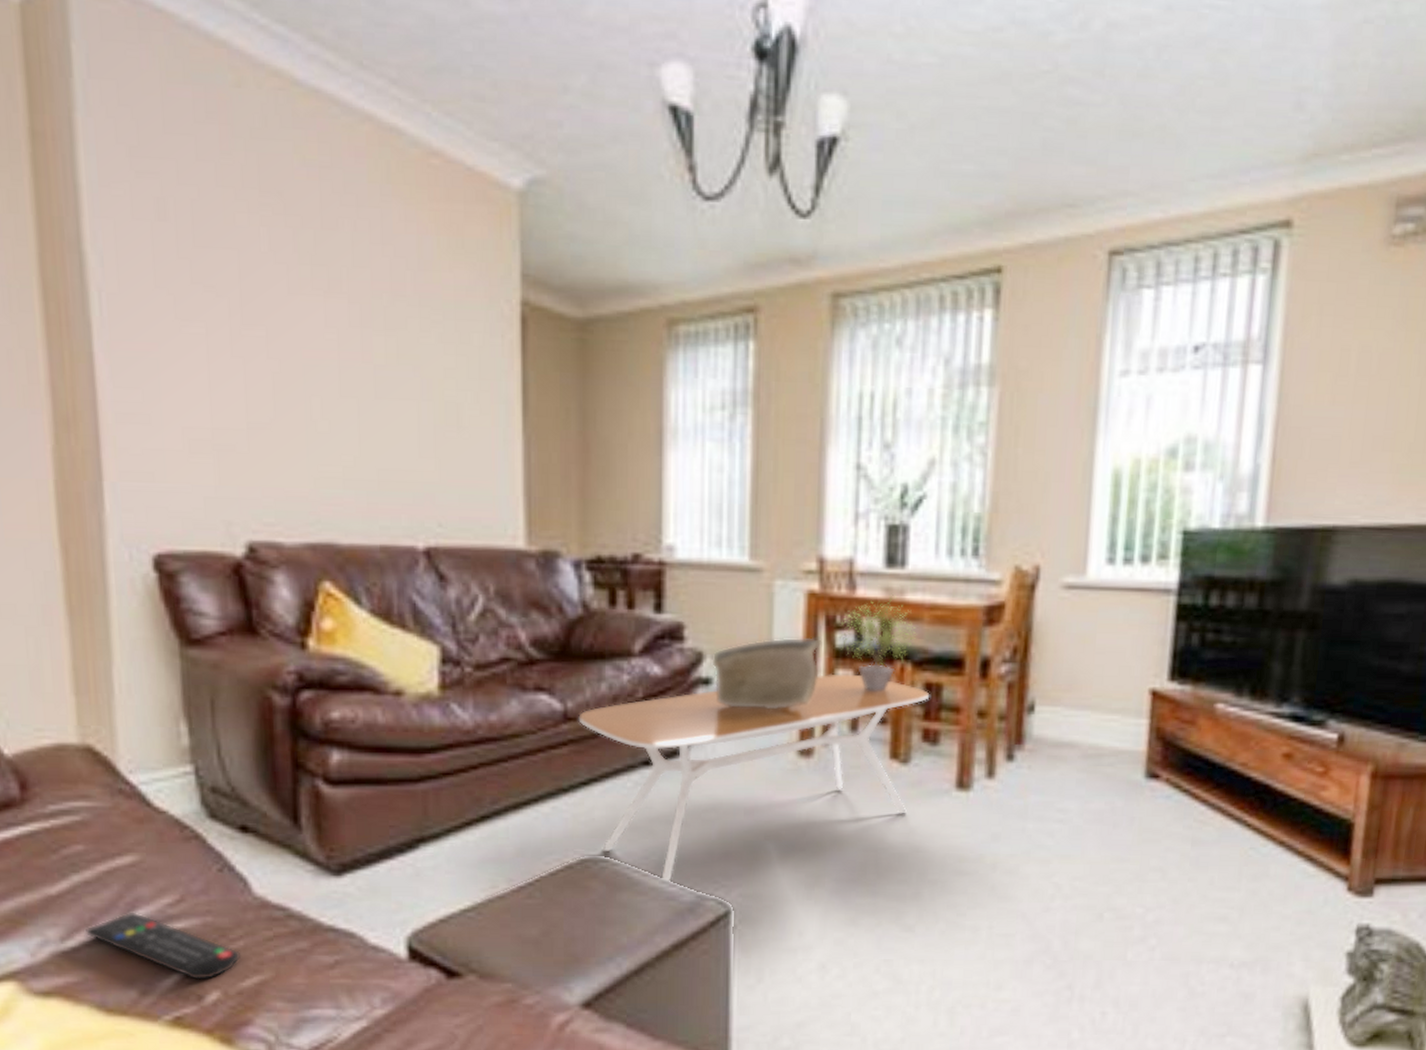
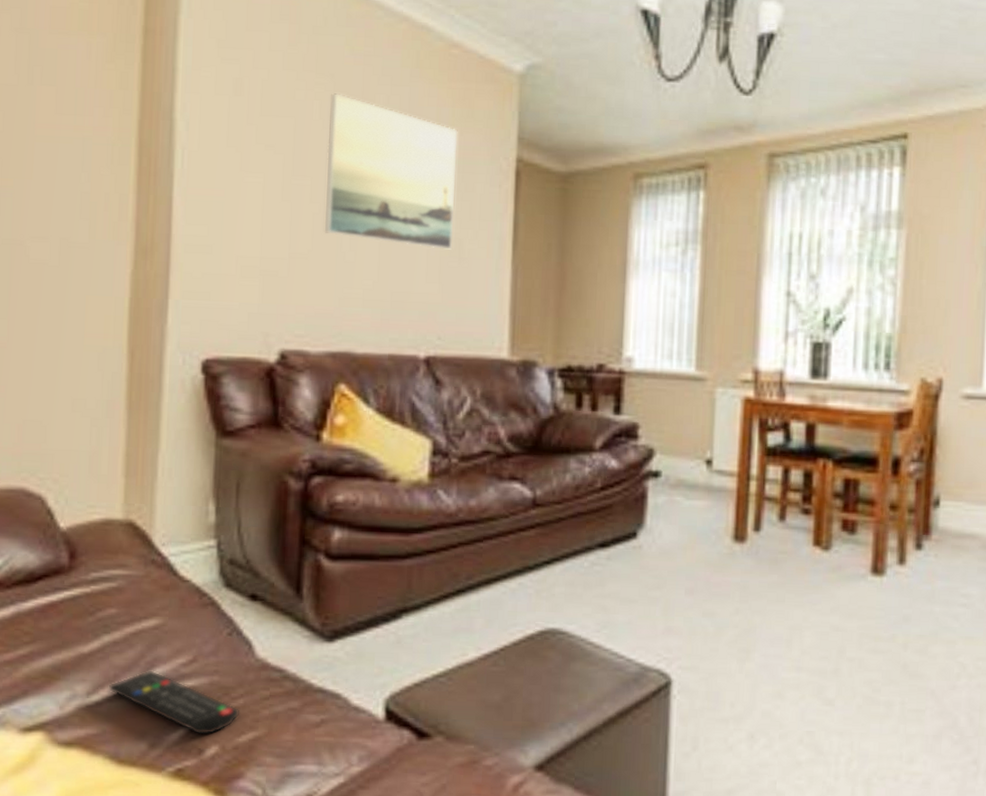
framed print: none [281,217,448,417] -> present [325,93,458,250]
coffee table: present [578,673,930,882] -> none [545,469,849,654]
decorative bowl: present [712,637,822,709] -> none [661,437,756,499]
potted plant: present [839,593,916,692] -> none [770,400,836,486]

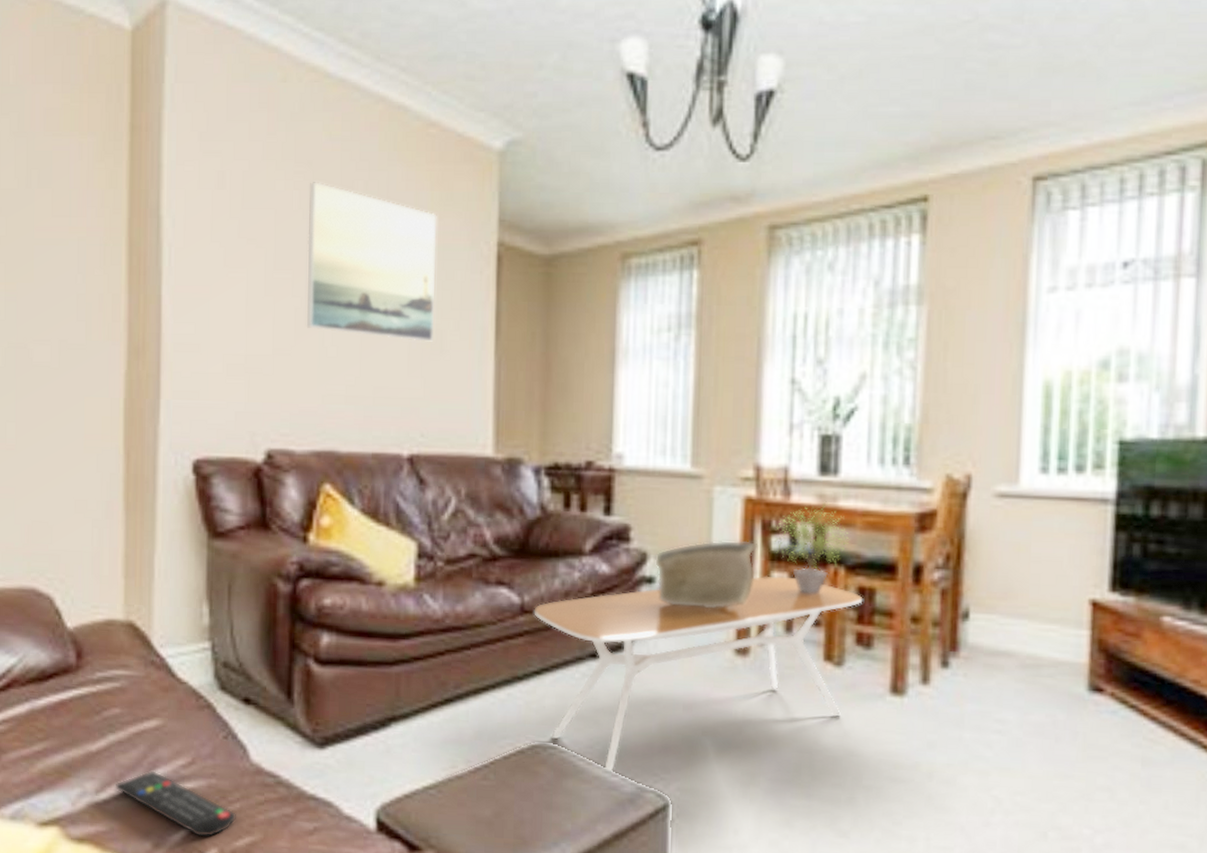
coffee table: none [545,469,849,654] -> present [534,576,863,772]
decorative bowl: none [661,437,756,499] -> present [655,540,759,608]
potted plant: none [770,400,836,486] -> present [774,500,849,594]

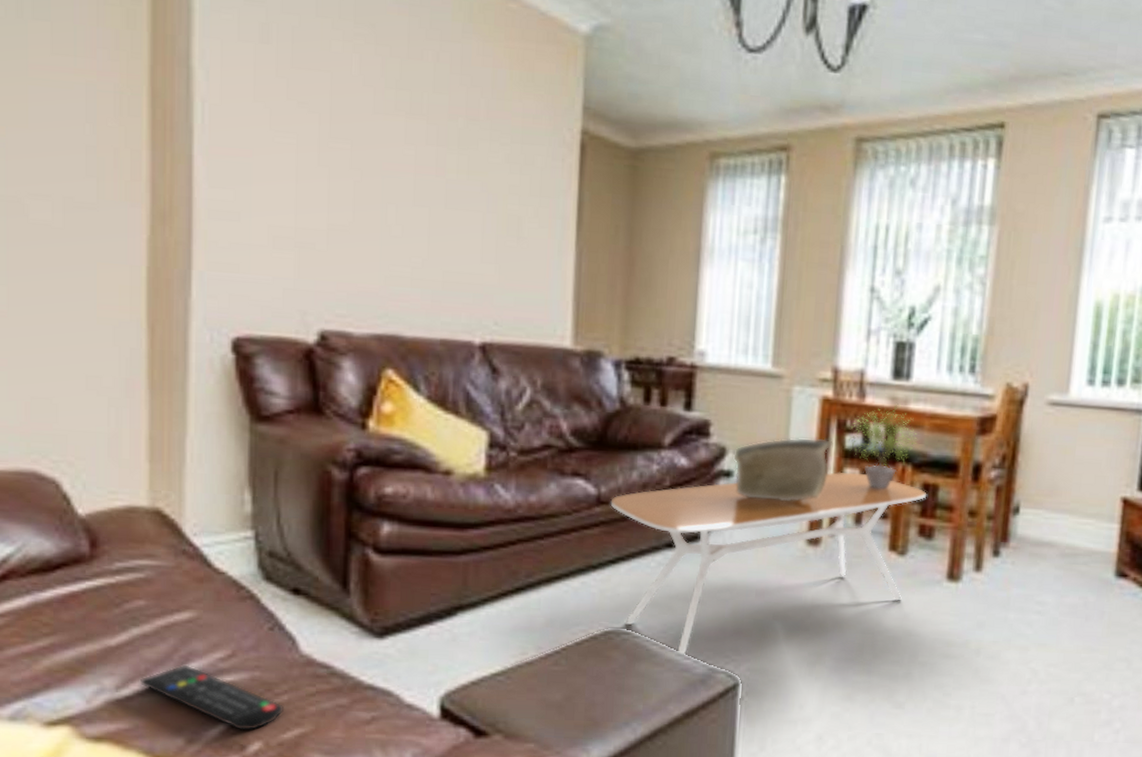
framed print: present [307,182,437,342] -> none [368,46,516,228]

